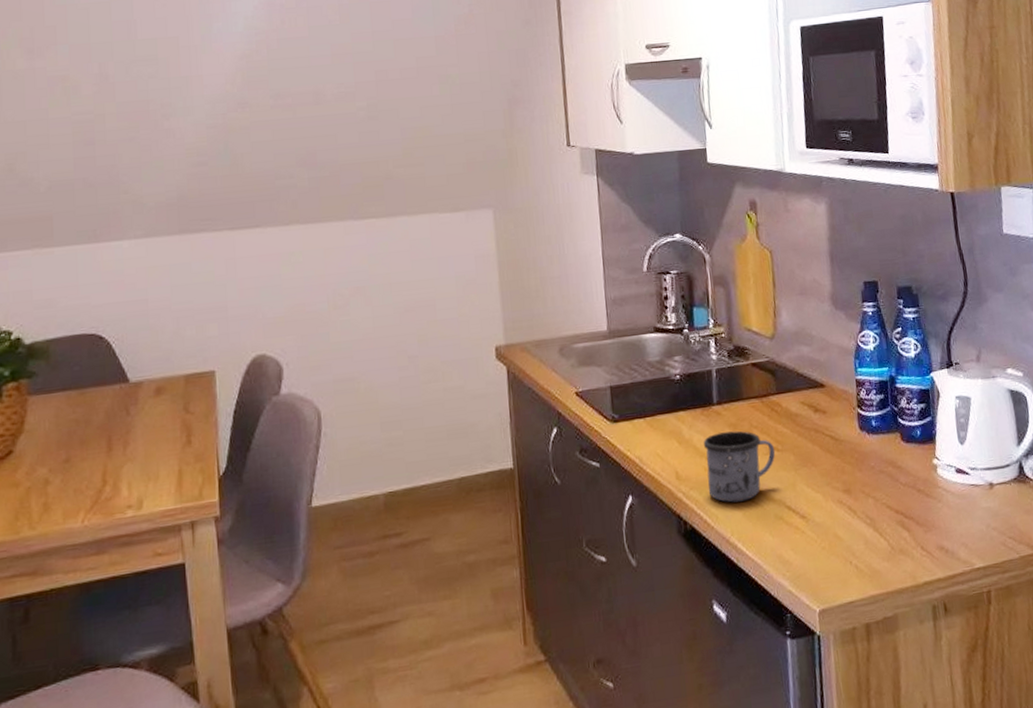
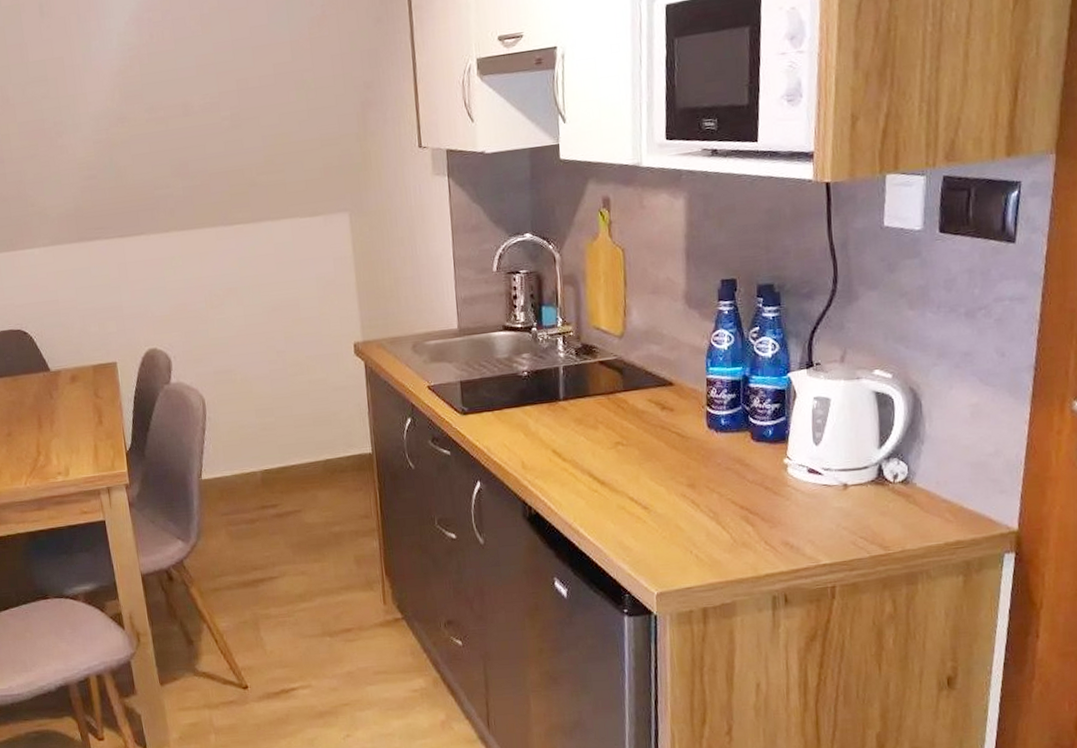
mug: present [703,430,776,503] -> none [548,425,620,492]

